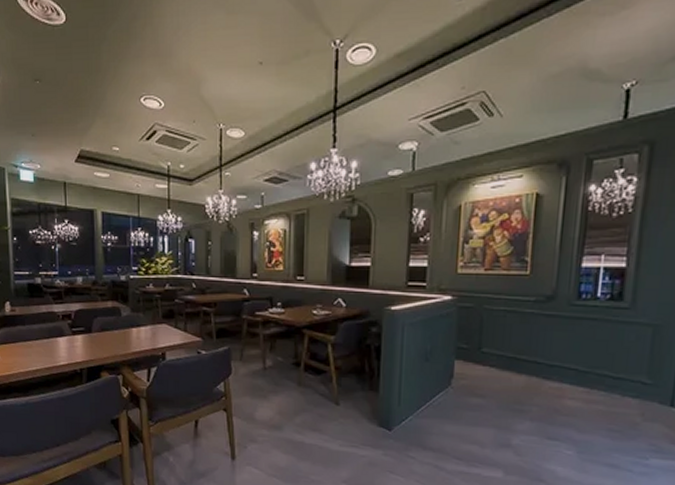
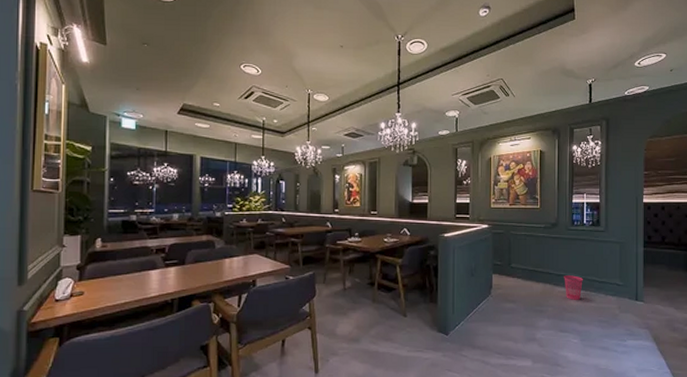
waste basket: none [559,366,590,400] -> present [564,275,584,300]

